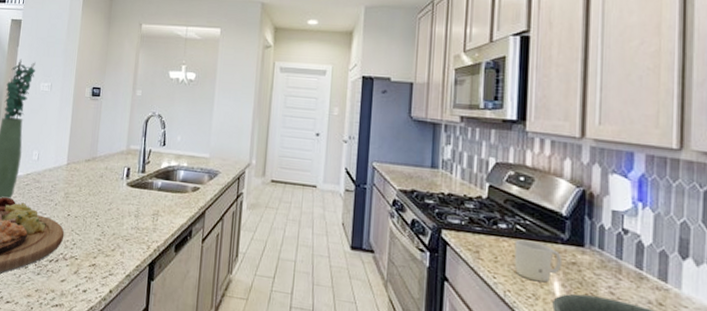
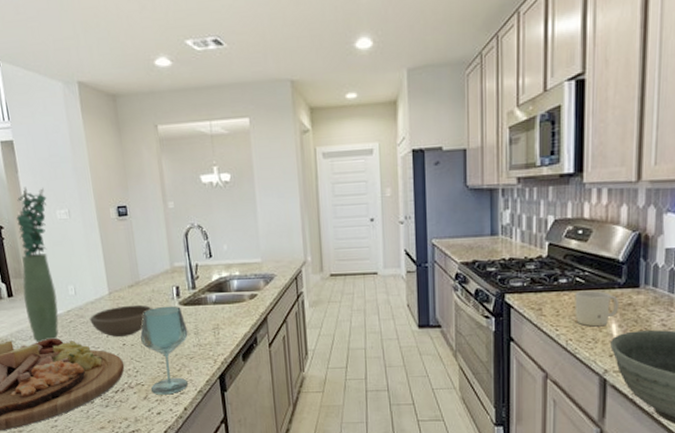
bowl: none [44,177,103,208] -> present [90,304,154,337]
wine glass: none [82,184,130,274] -> present [140,306,188,395]

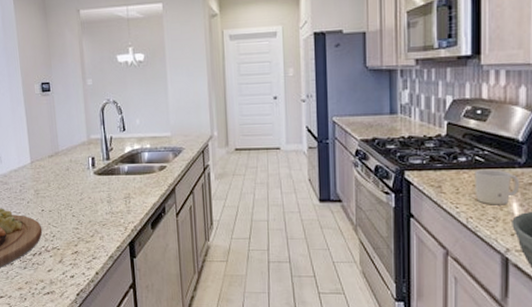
bowl: present [90,304,154,337] -> none [13,173,71,203]
wine glass: present [140,306,188,395] -> none [58,175,102,259]

